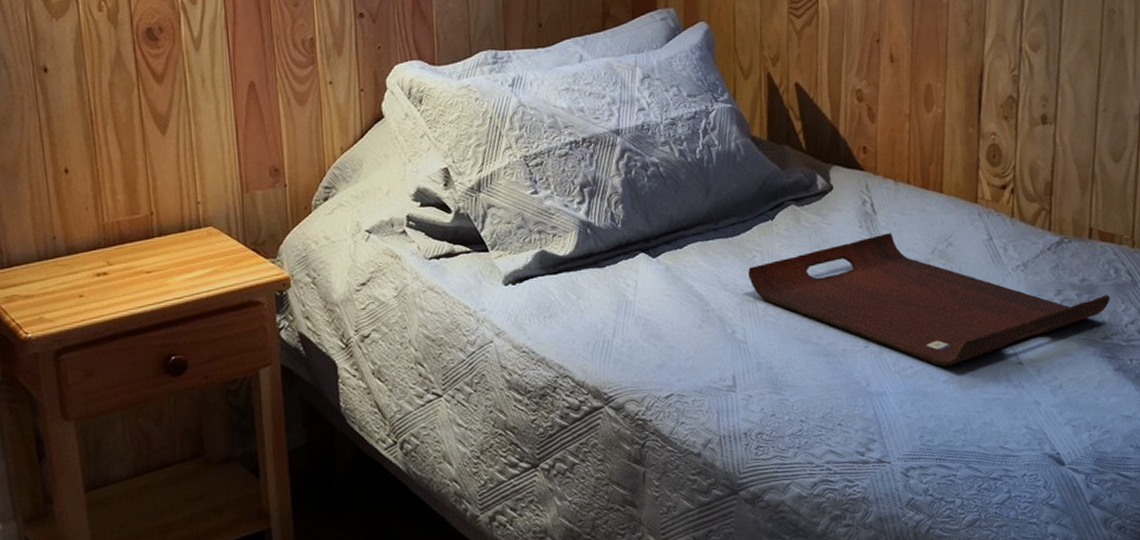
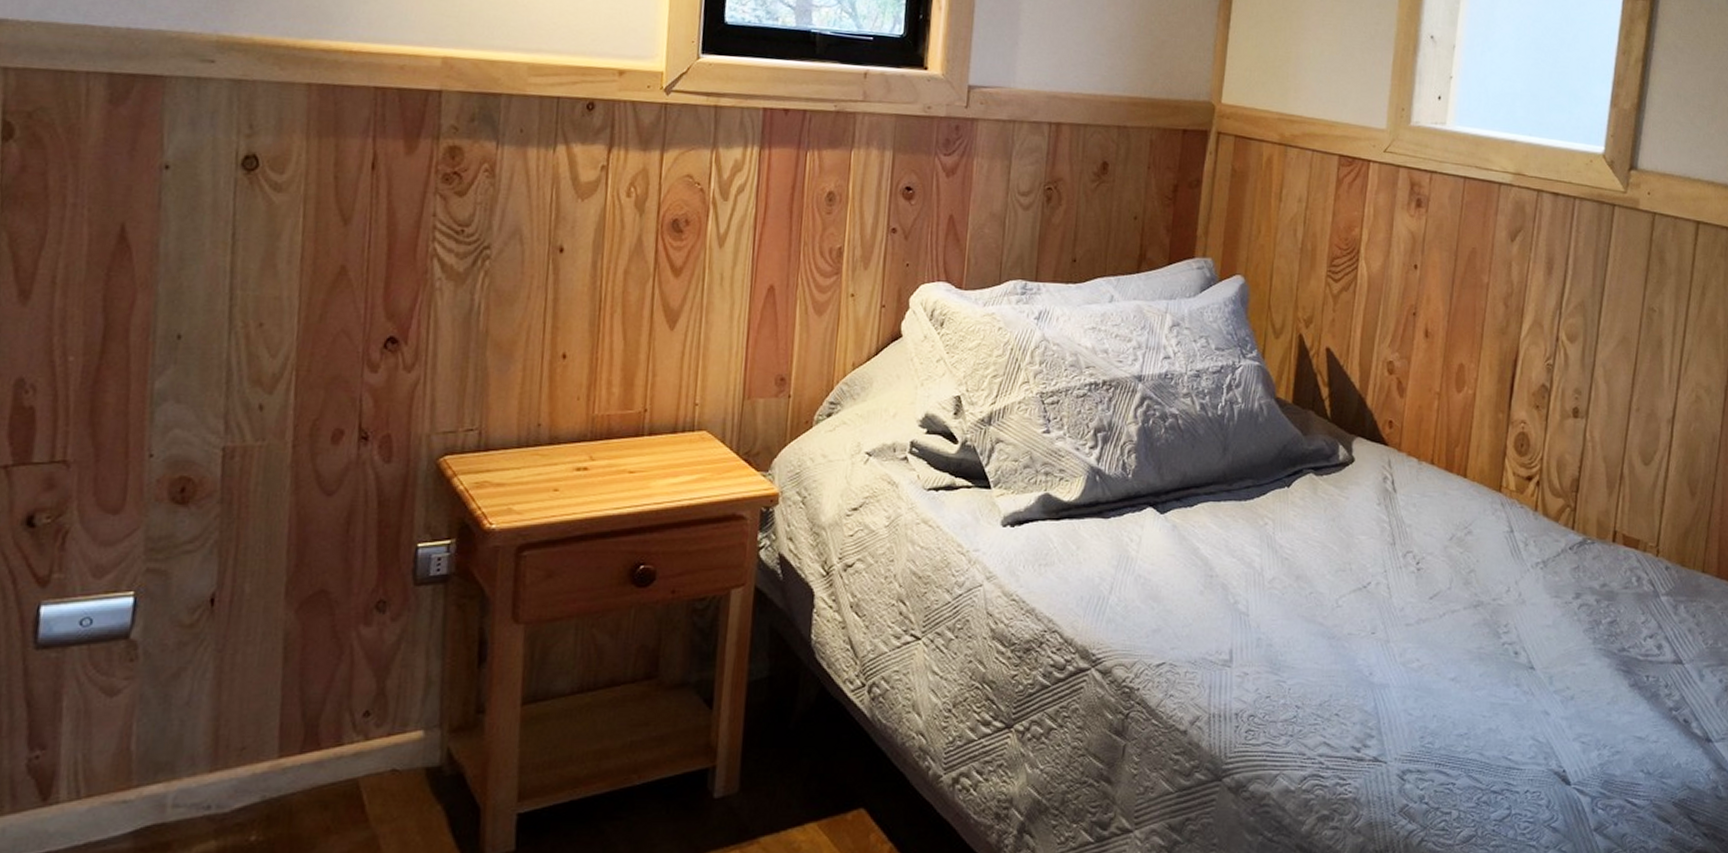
serving tray: present [748,233,1110,366] -> none [1258,514,1630,662]

